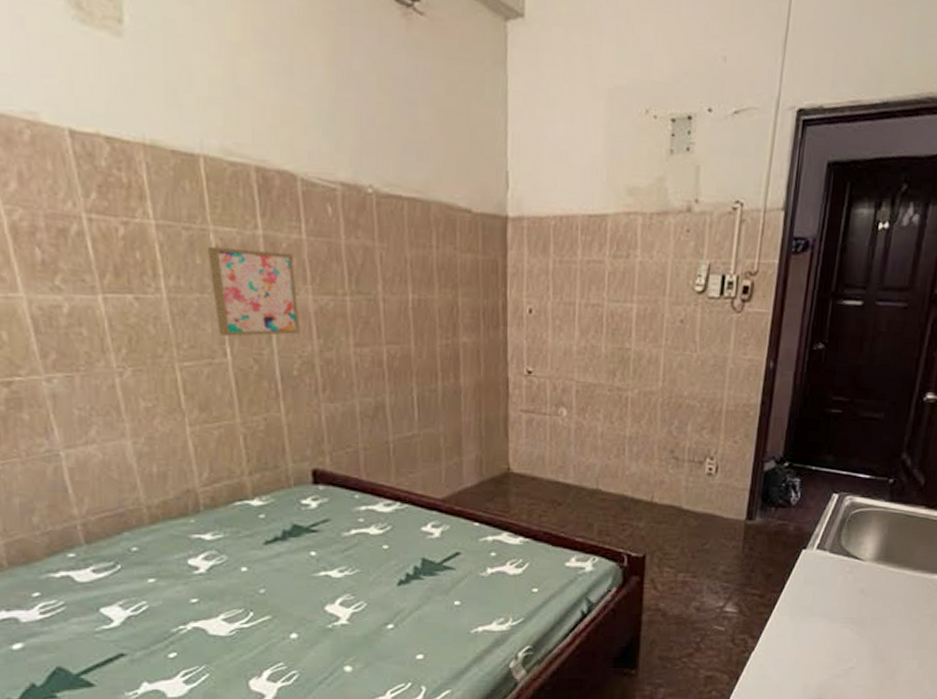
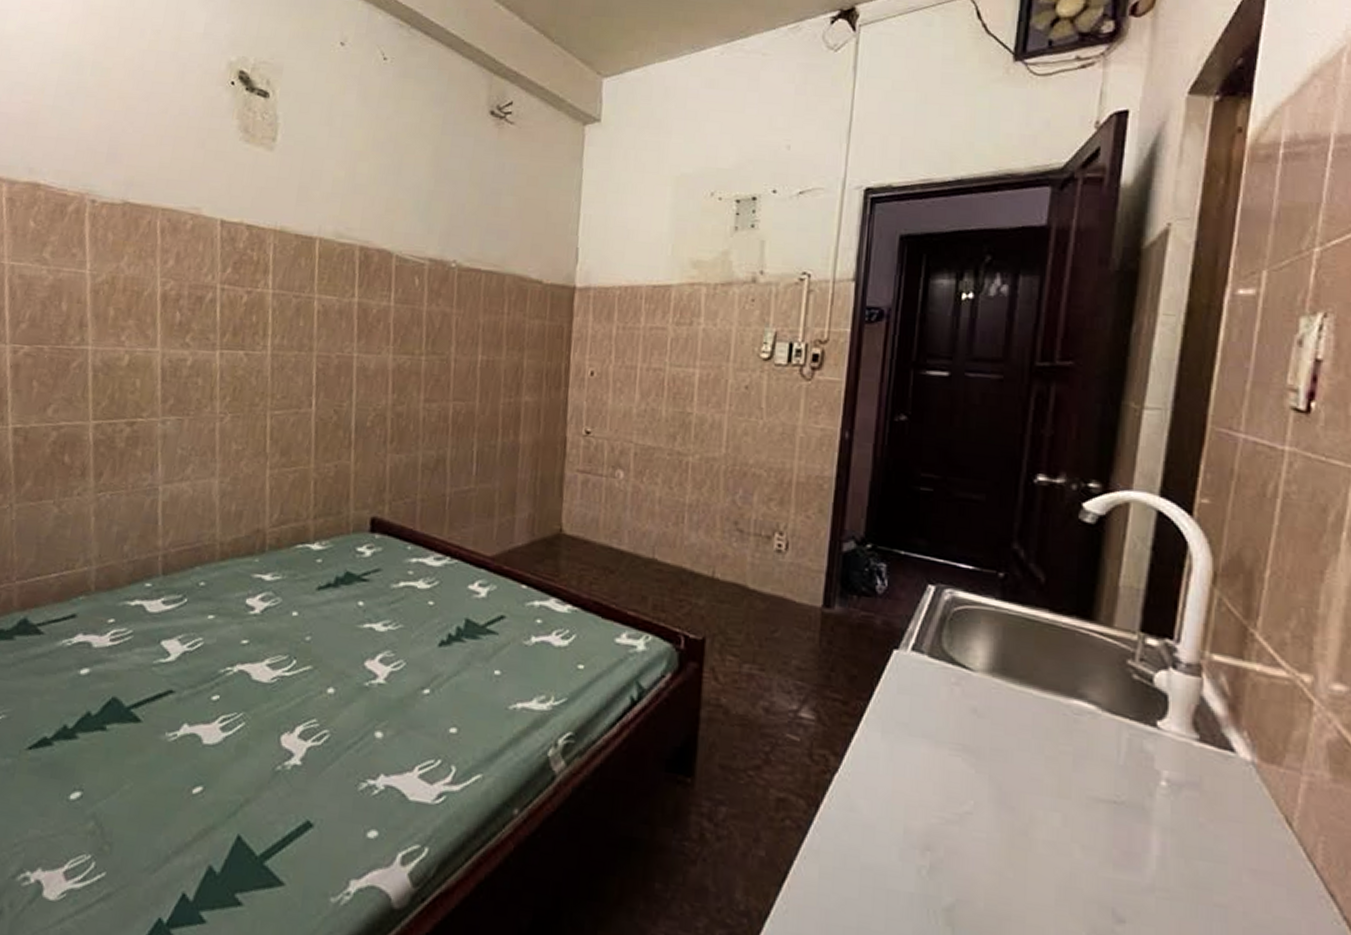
wall art: present [207,246,300,337] -> none [308,311,381,390]

